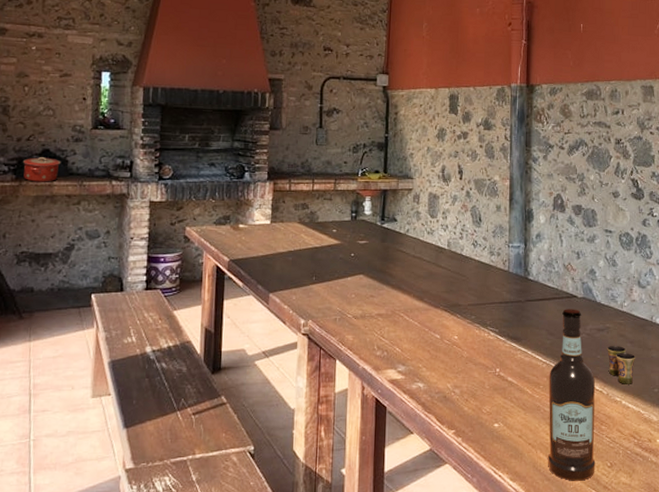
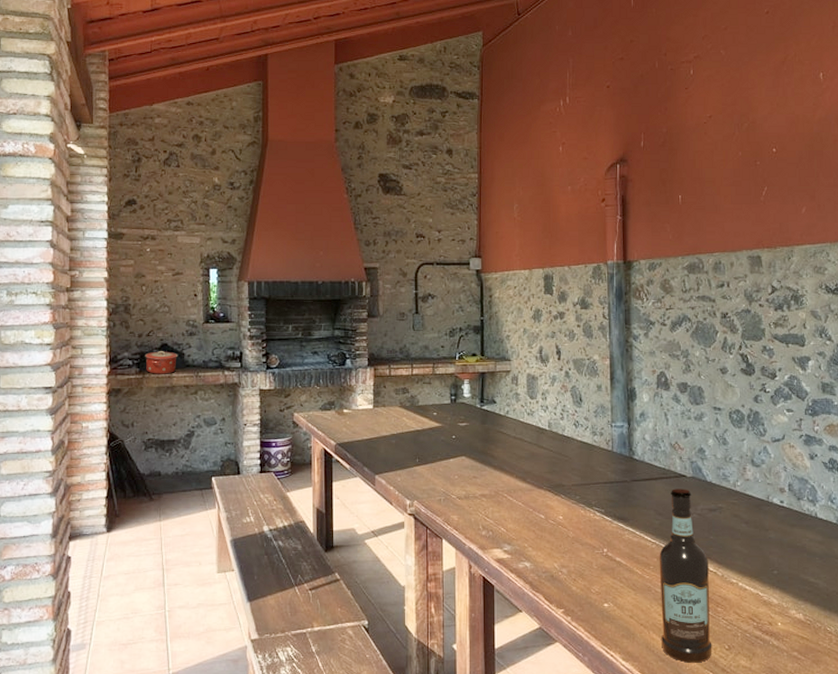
cup: present [606,345,636,384] -> none [719,525,752,566]

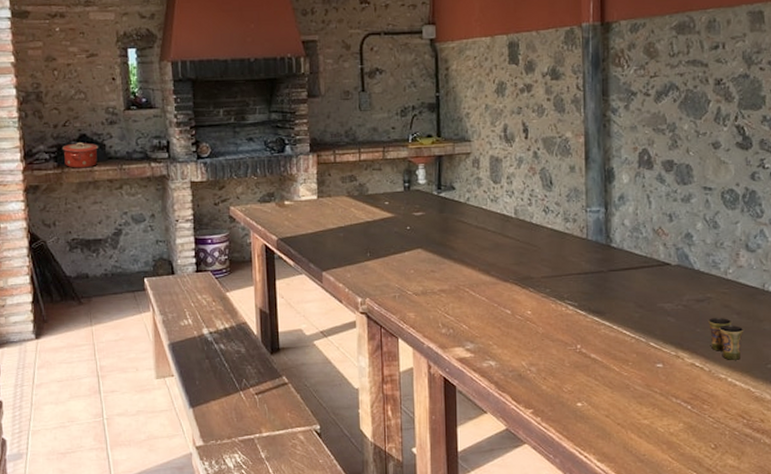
root beer: present [659,489,712,663] -> none [639,278,697,463]
cup: none [719,525,752,566] -> present [707,317,744,360]

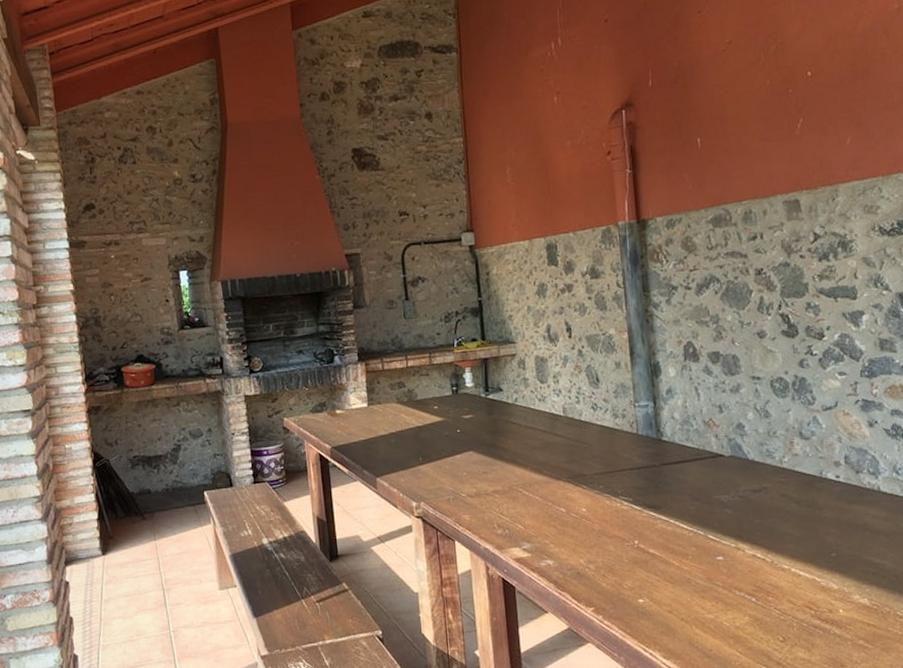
cup: present [707,317,744,360] -> none [766,506,805,550]

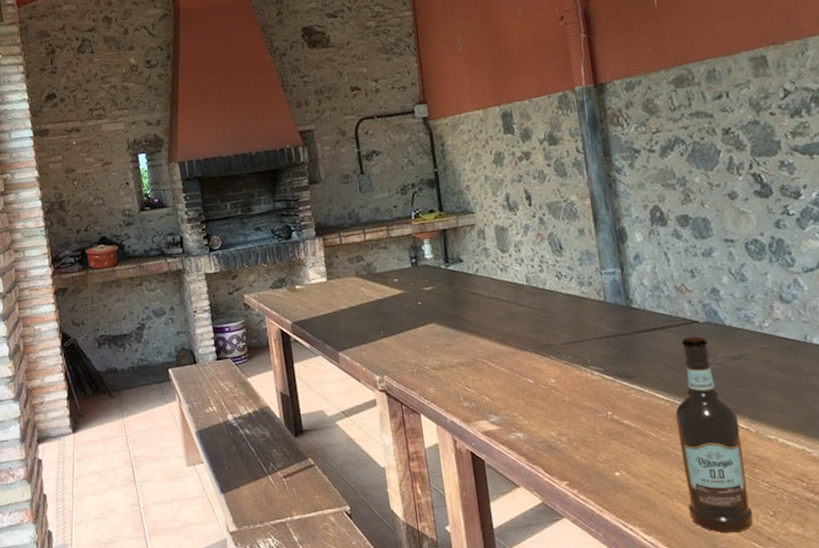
root beer: none [697,469,765,658] -> present [675,336,754,533]

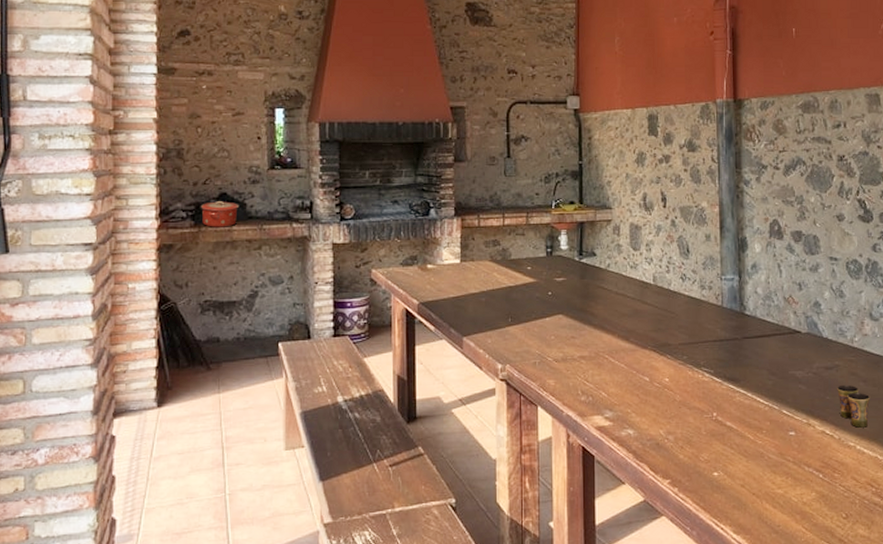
root beer: present [675,336,754,533] -> none [772,346,829,534]
cup: none [747,374,790,419] -> present [836,384,871,428]

